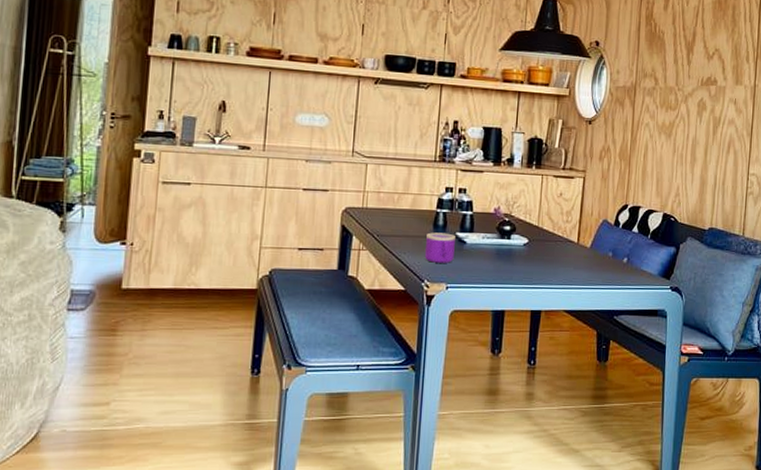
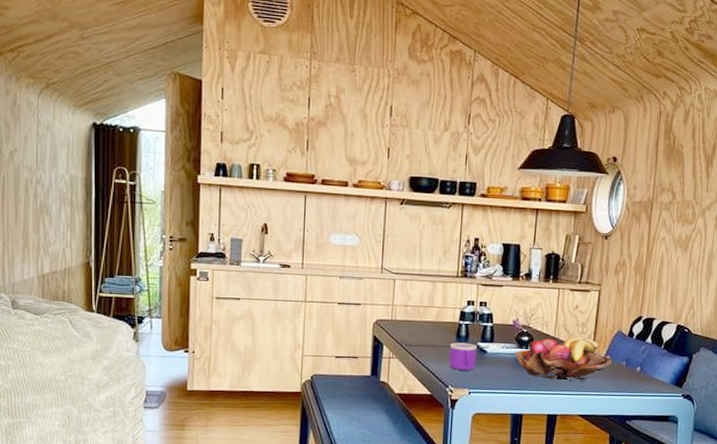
fruit basket: none [496,226,597,274] -> present [515,337,611,381]

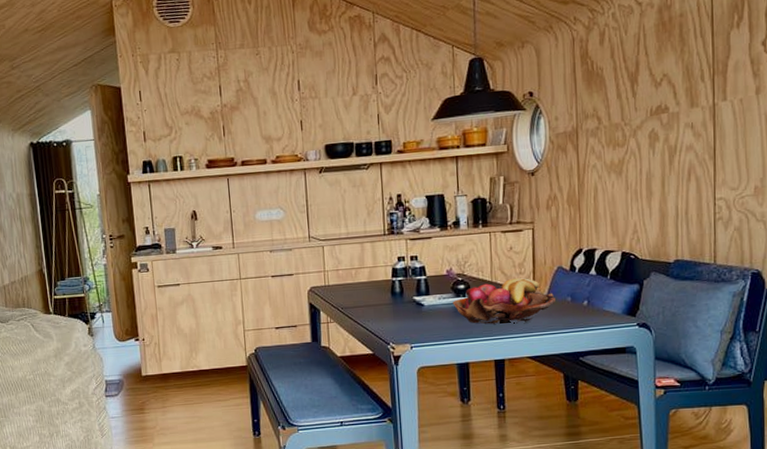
mug: present [448,342,477,371] -> none [386,298,414,327]

